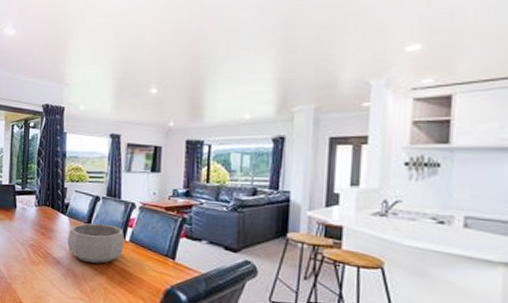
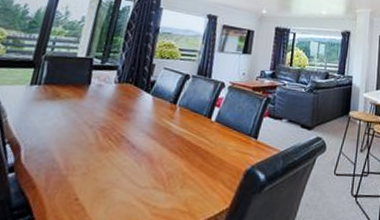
decorative bowl: present [67,223,124,264] -> none [147,102,211,147]

